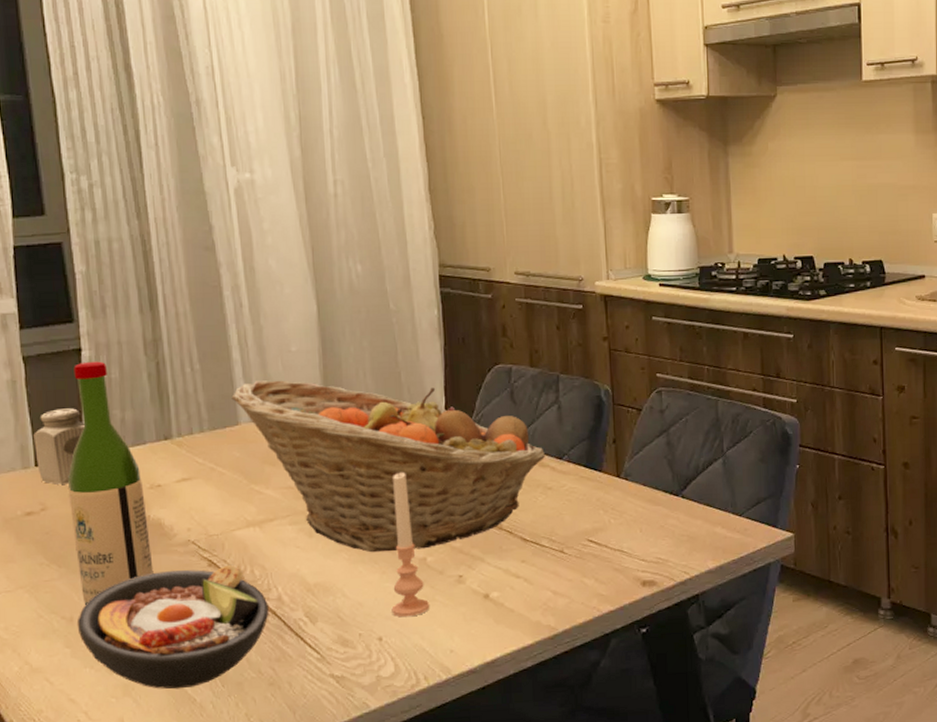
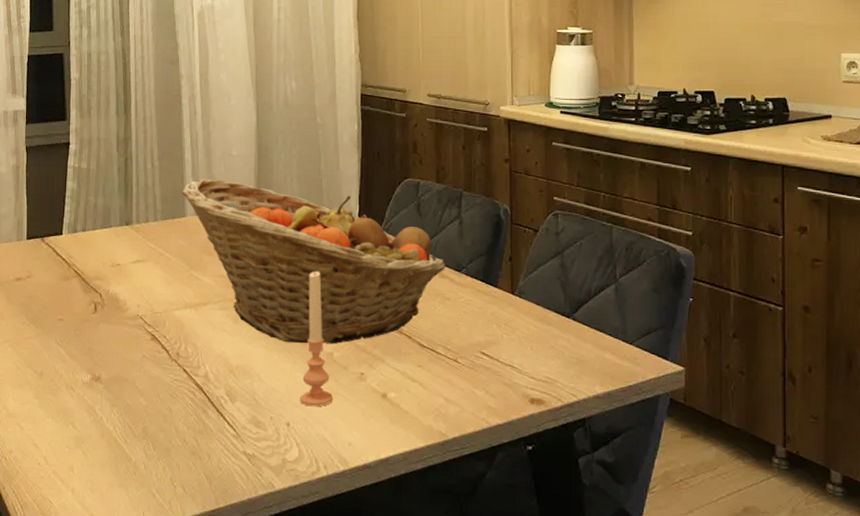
salt shaker: present [33,408,85,485] -> none [28,192,66,257]
wine bottle: present [68,361,154,605] -> none [49,154,108,363]
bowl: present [78,564,269,690] -> none [46,340,197,448]

